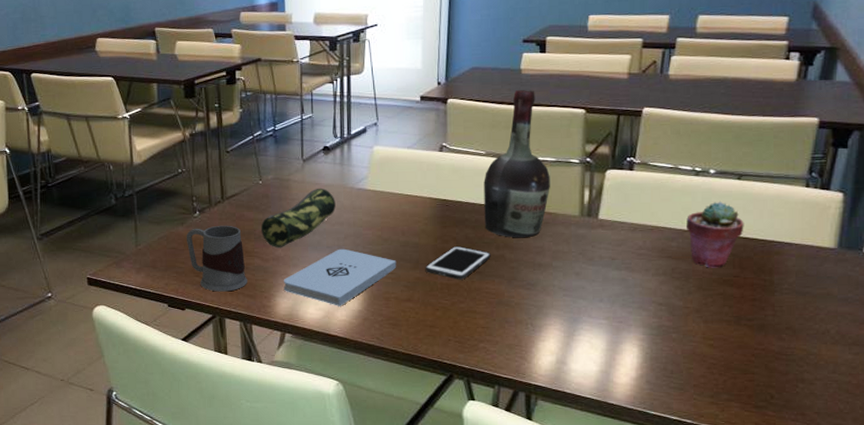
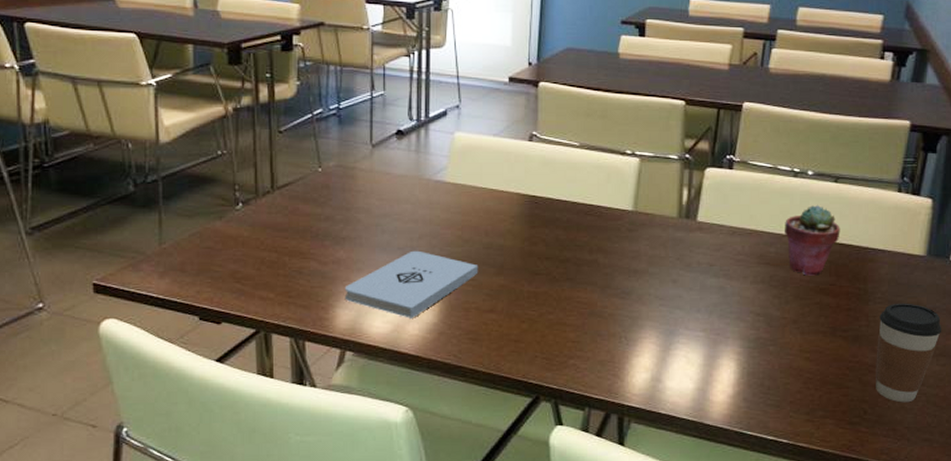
mug: present [186,225,247,292] -> none [225,220,301,301]
pencil case: present [260,188,336,247] -> none [318,178,409,248]
cell phone: present [425,246,491,280] -> none [510,249,583,288]
cognac bottle: present [484,90,550,237] -> none [577,76,648,240]
coffee cup: none [783,293,855,389] -> present [876,303,942,403]

